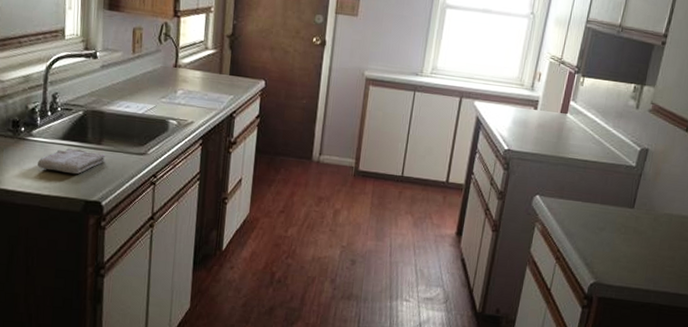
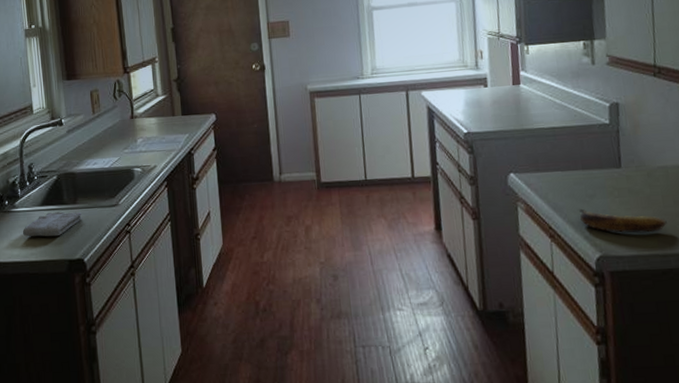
banana: none [586,238,658,270] -> present [578,208,667,234]

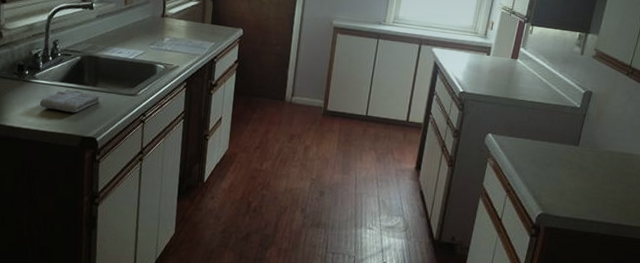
banana: present [578,208,667,234] -> none [534,173,600,202]

